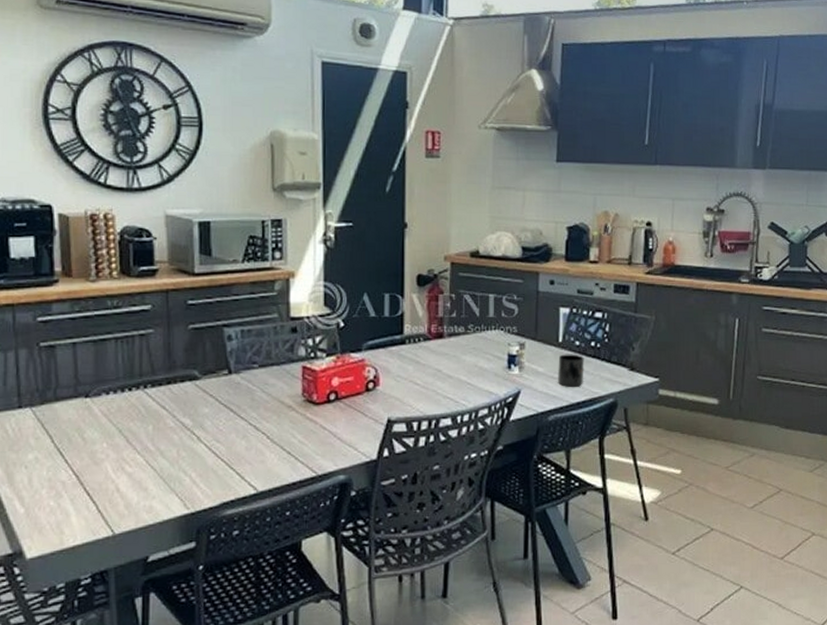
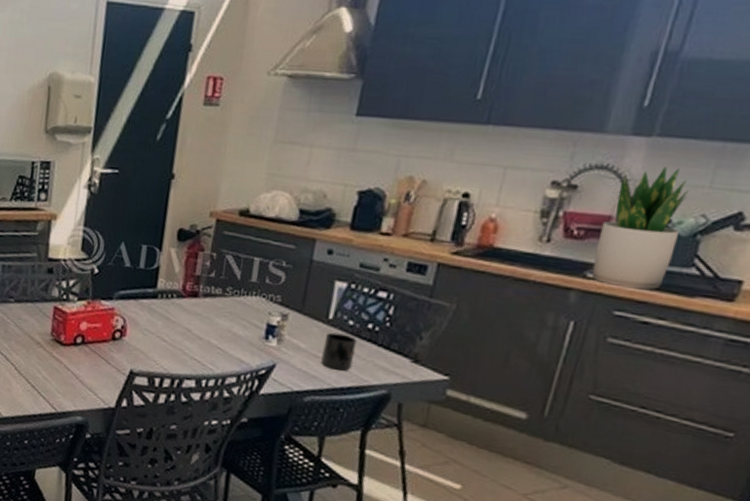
planter: none [744,191,795,288] -> present [591,166,690,290]

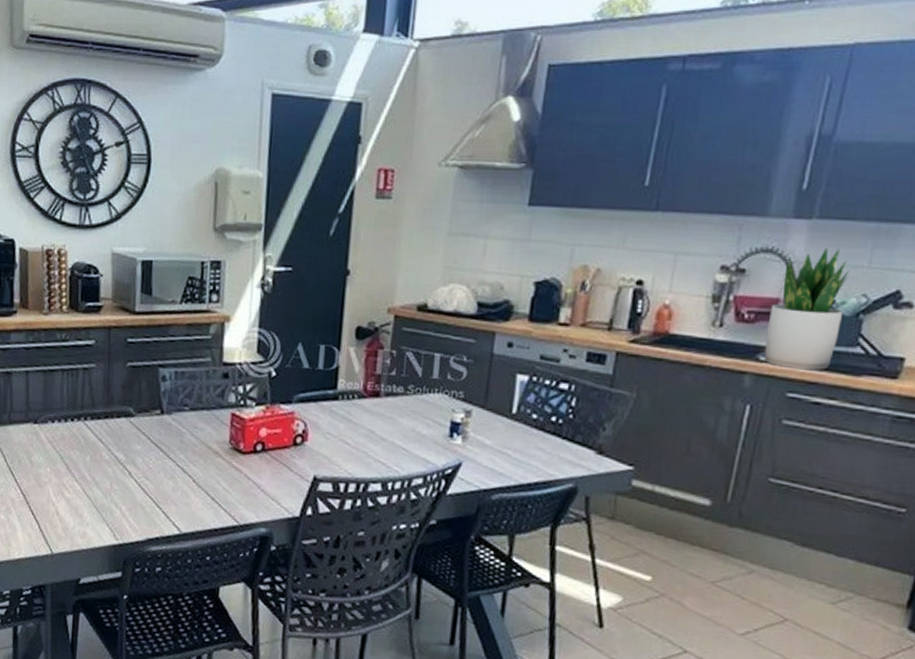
mug: present [321,332,357,371] -> none [507,427,542,466]

